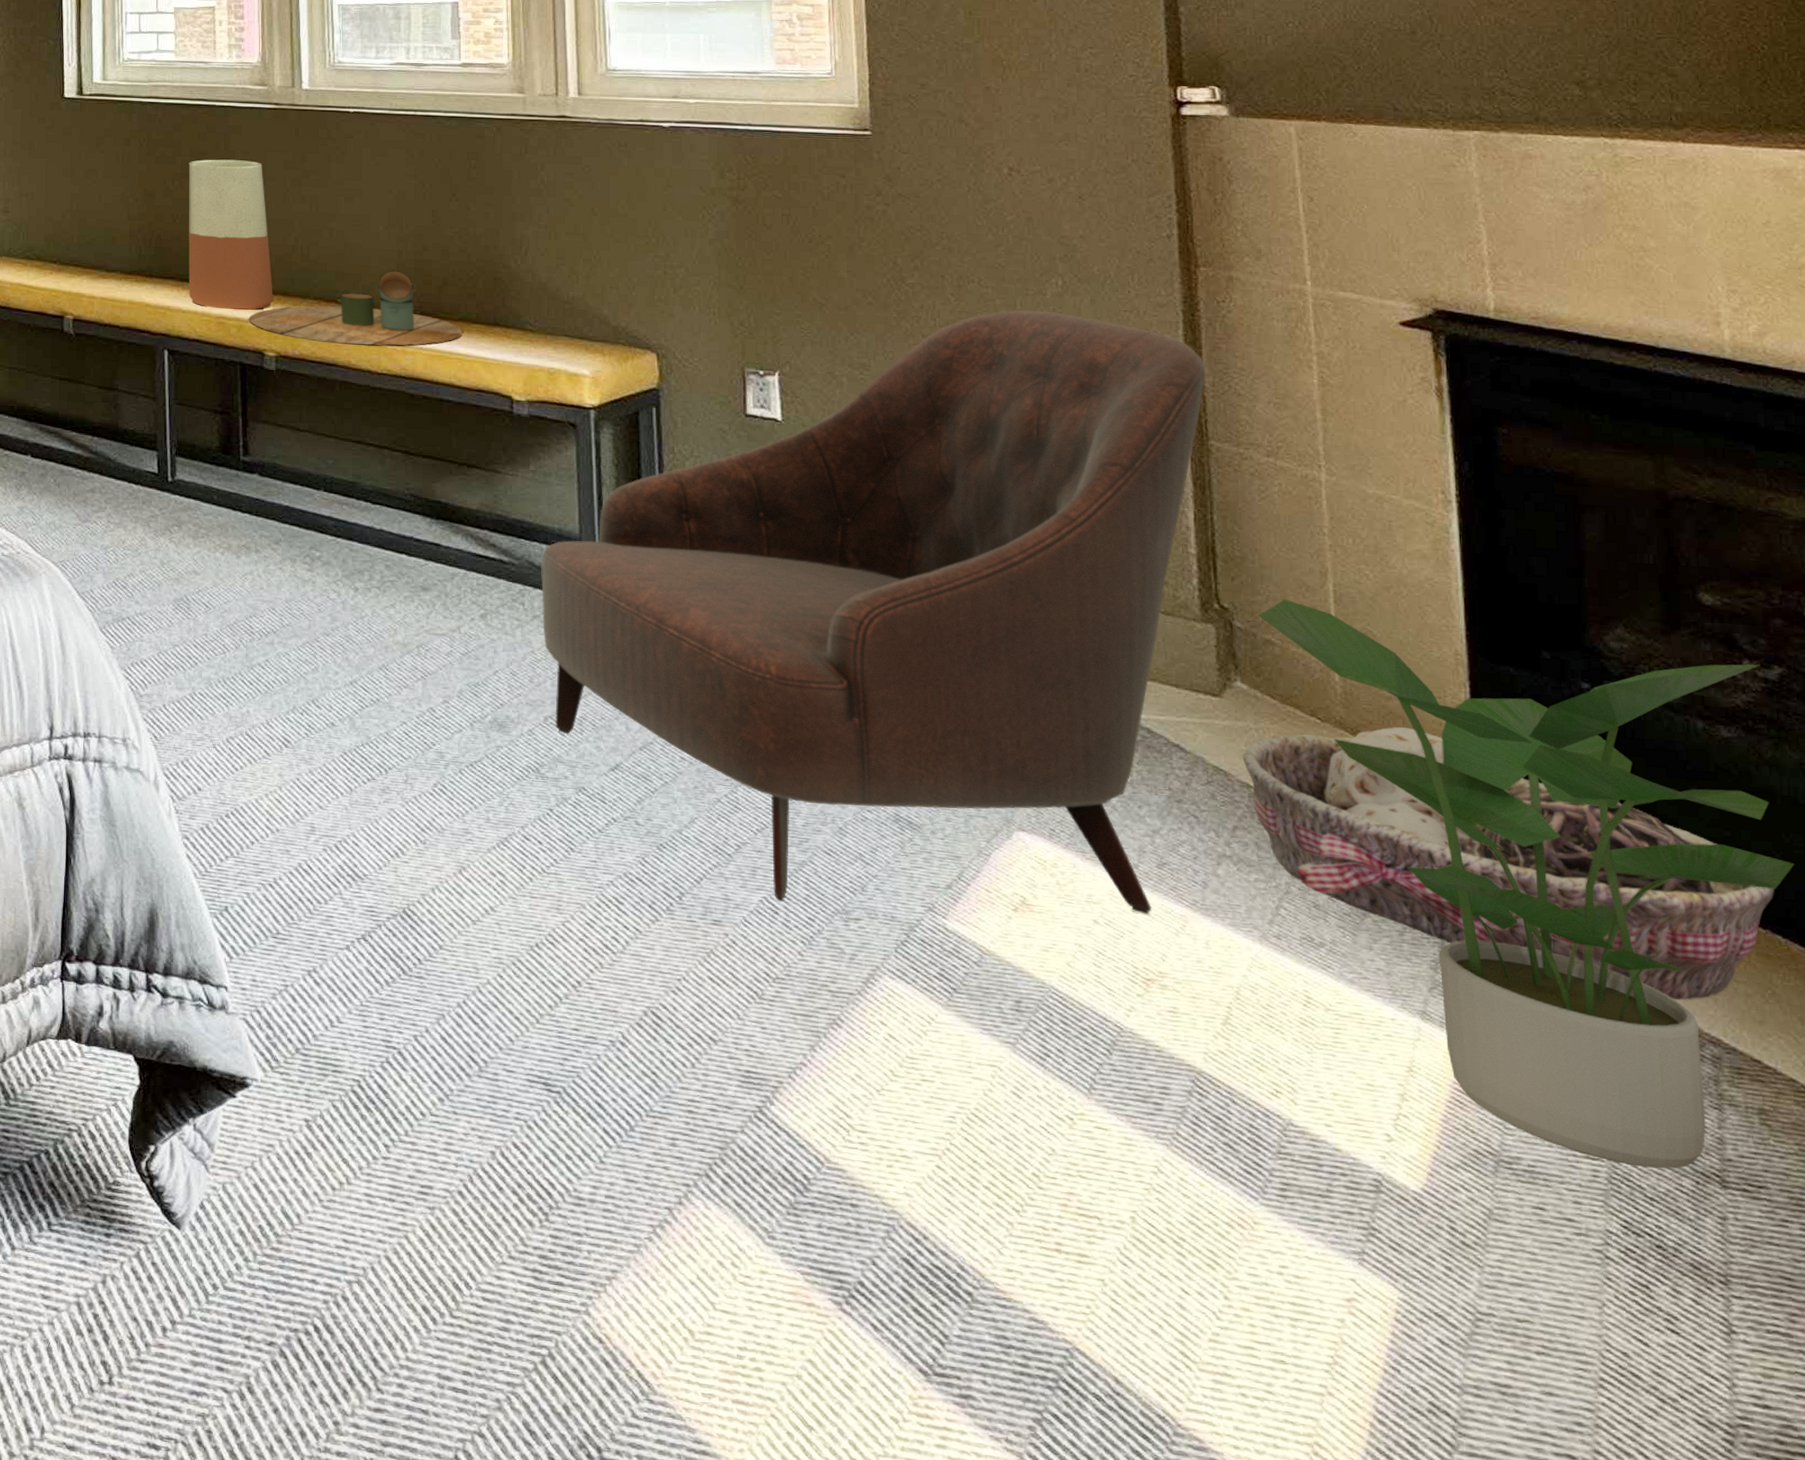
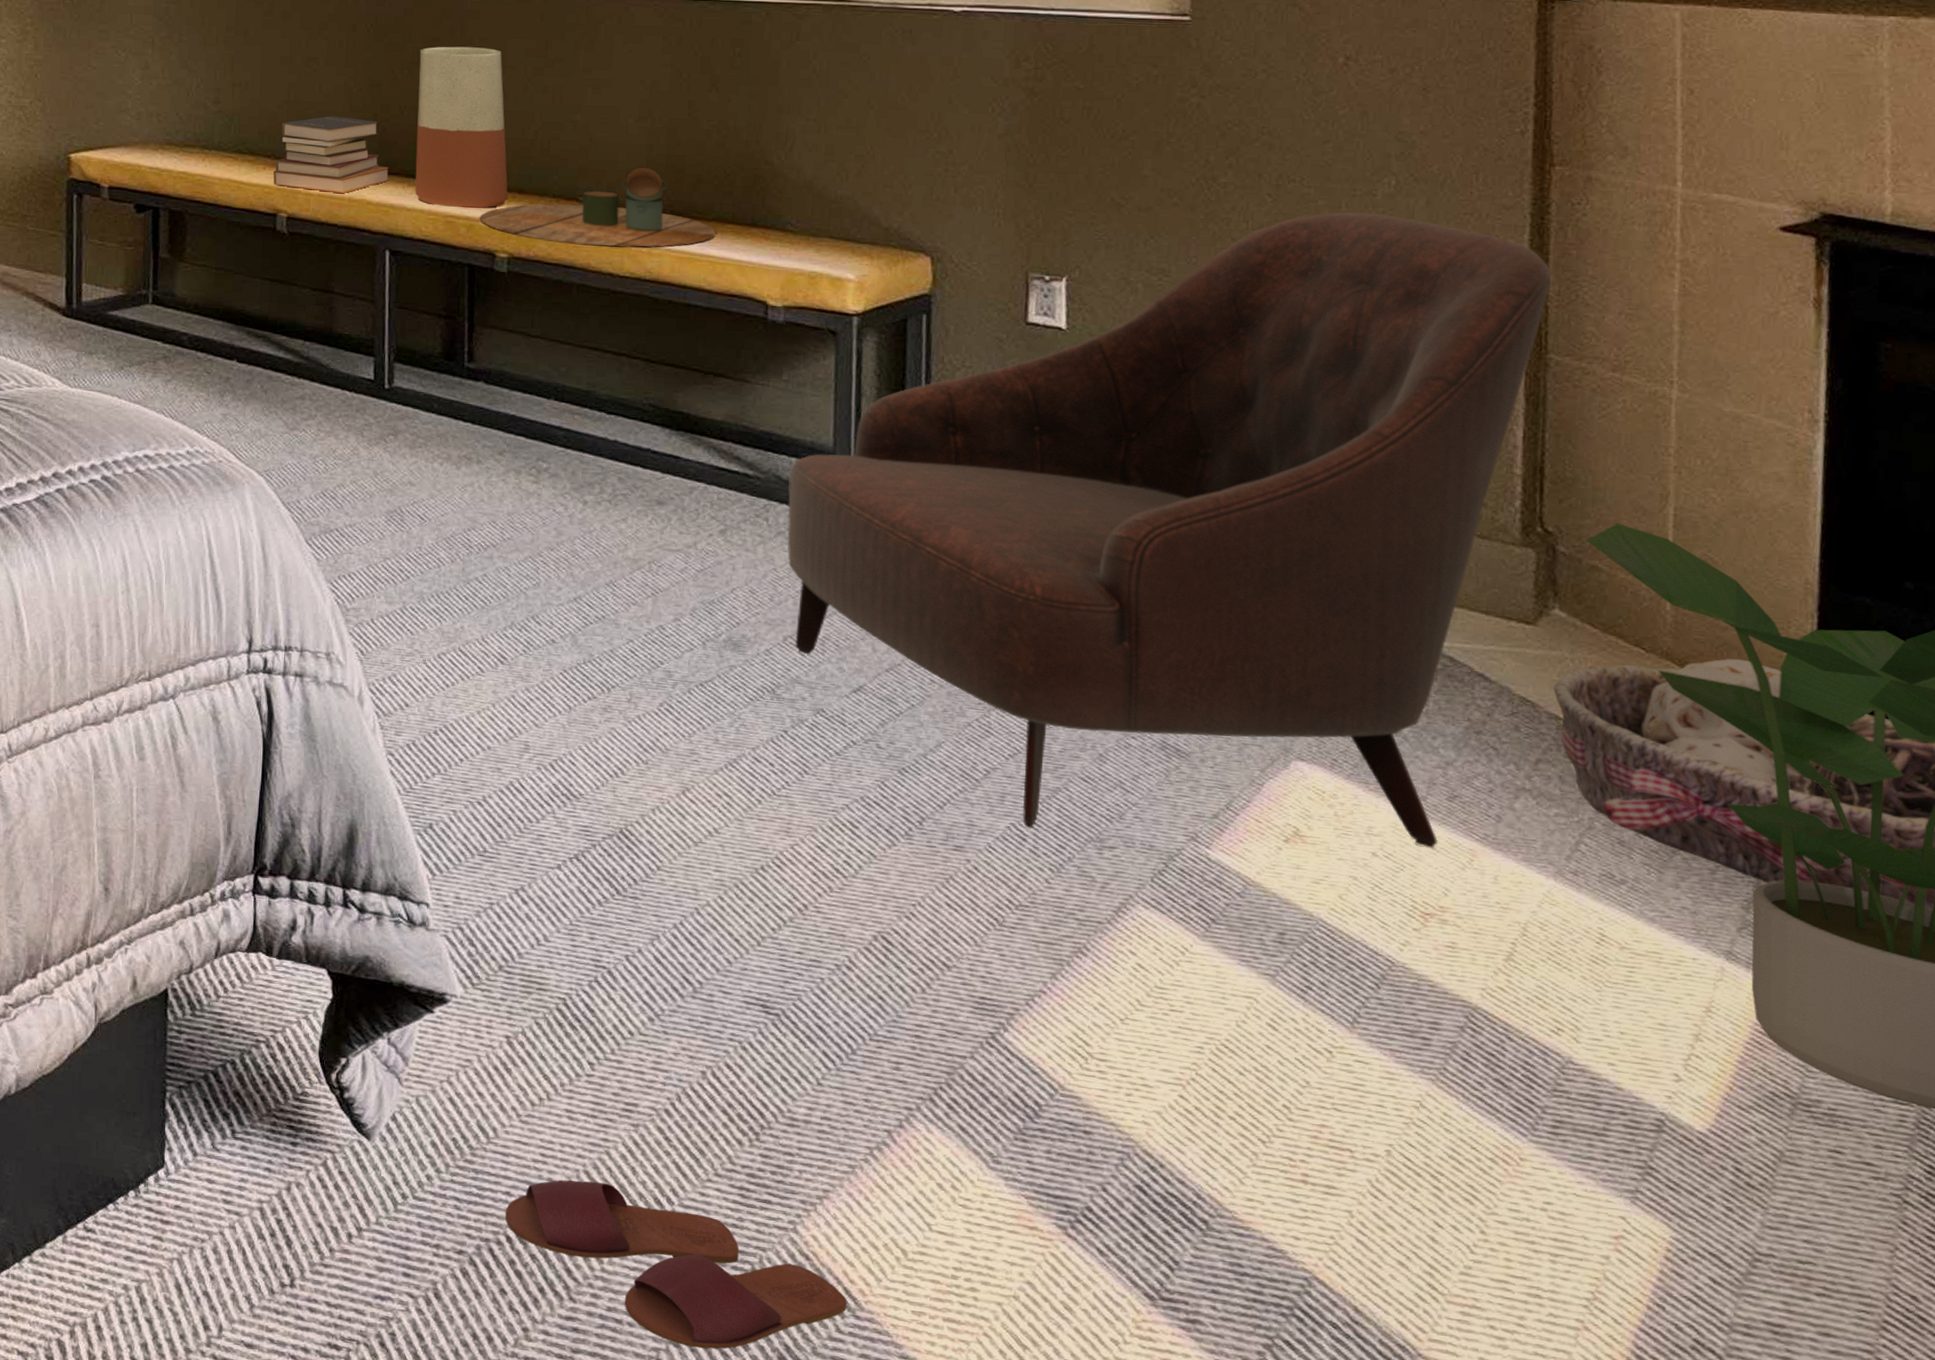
books: none [60,224,166,297] -> present [273,116,390,194]
slippers: none [311,1266,641,1439] -> present [505,1180,847,1349]

